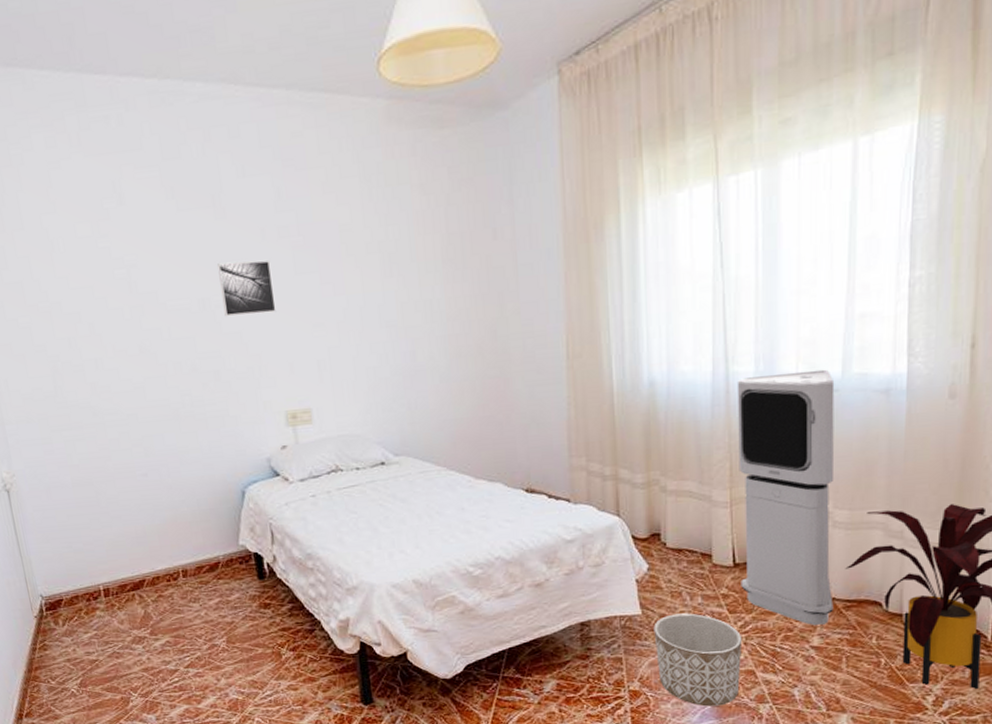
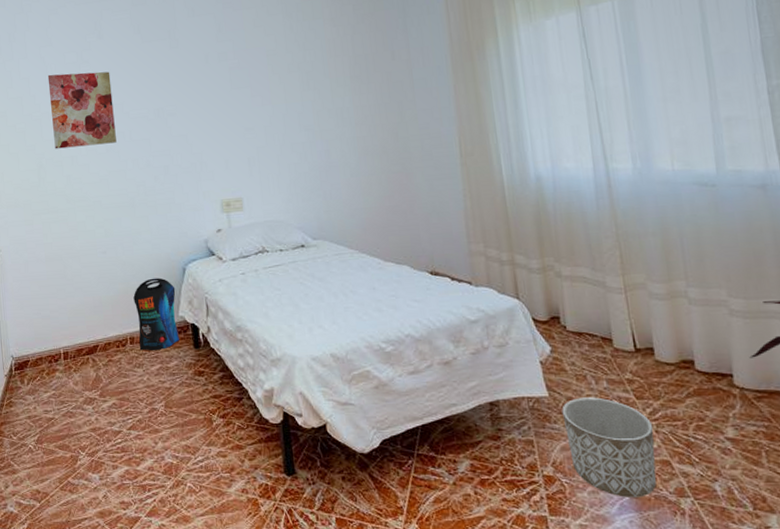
wall art: none [54,249,152,350] -> present [47,71,117,149]
pouch: none [183,502,241,584] -> present [133,278,179,351]
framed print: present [218,260,277,317] -> none [171,78,216,123]
air purifier: present [737,369,835,625] -> none [617,166,744,415]

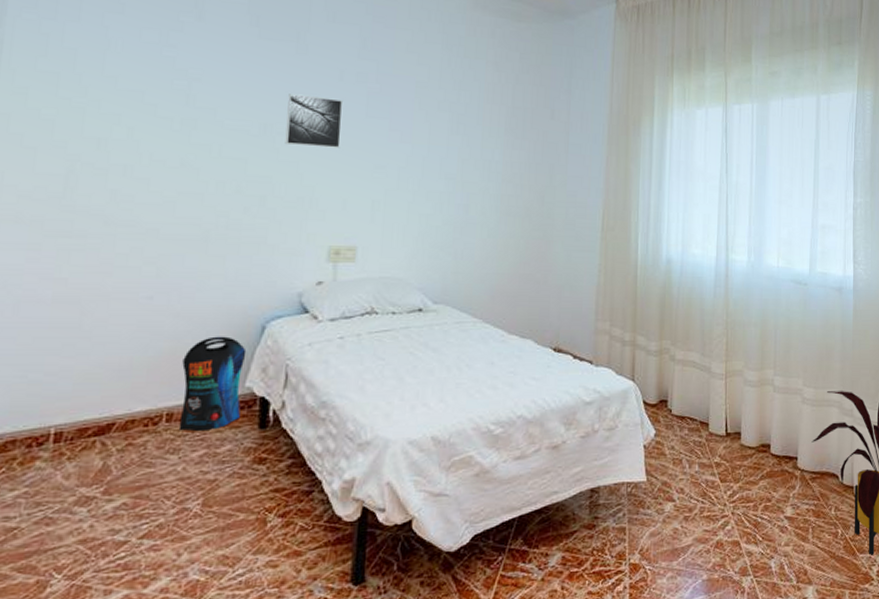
wall art: present [47,71,117,149] -> none [100,51,206,157]
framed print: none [171,78,216,123] -> present [285,94,344,148]
planter: present [561,397,657,498] -> none [656,481,731,581]

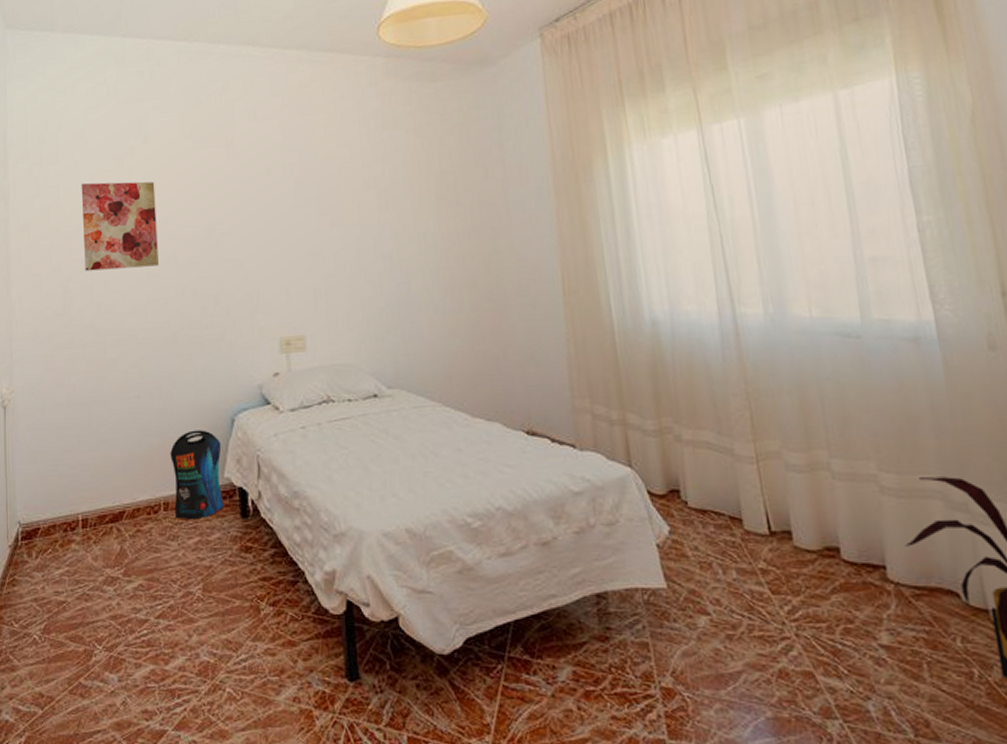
wall art: none [100,51,206,157] -> present [81,181,159,271]
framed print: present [285,94,344,148] -> none [225,193,277,245]

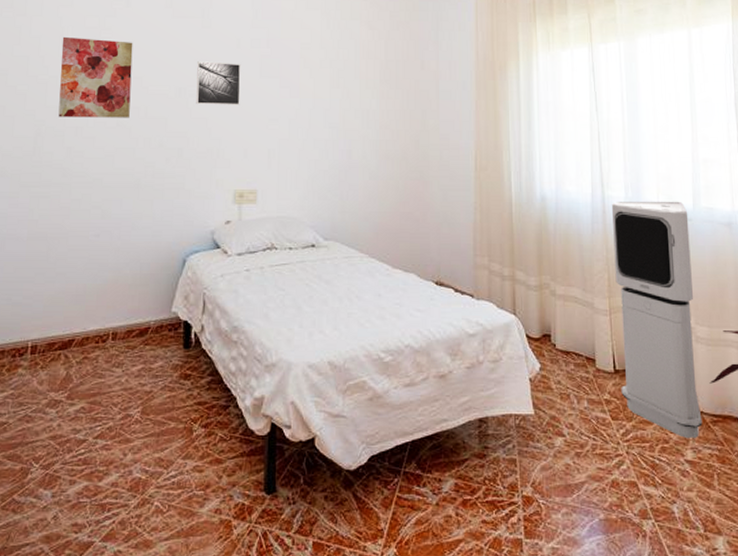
pouch: present [170,430,223,520] -> none [121,268,172,349]
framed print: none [225,193,277,245] -> present [196,61,241,105]
air purifier: none [746,314,900,616] -> present [611,201,702,438]

